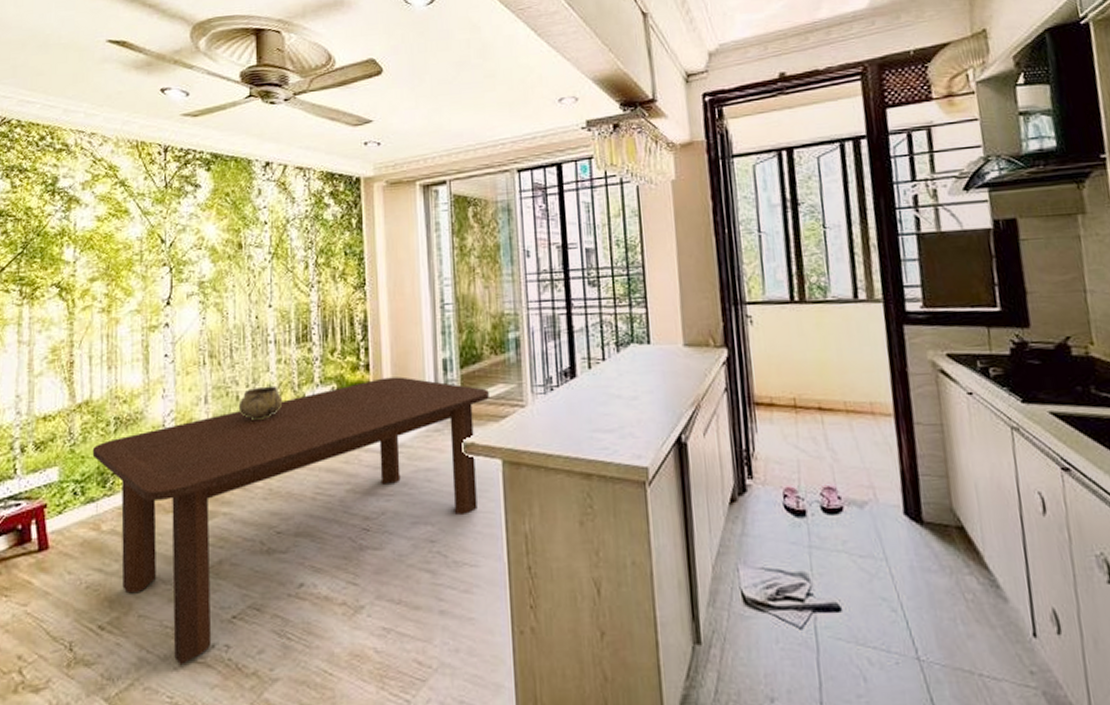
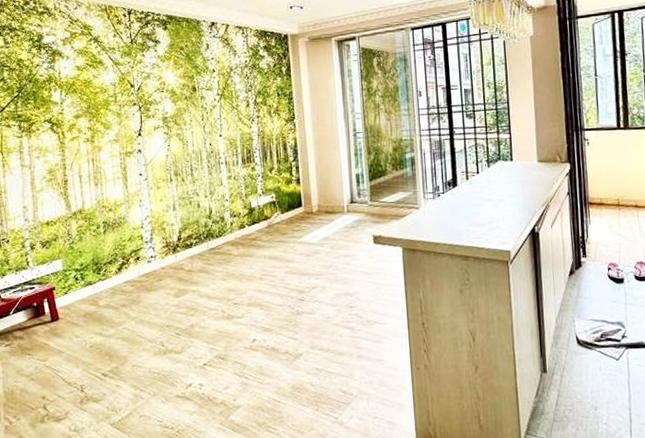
dining table: present [92,376,489,666] -> none [87,188,392,399]
decorative bowl: present [238,385,283,420] -> none [199,196,234,222]

